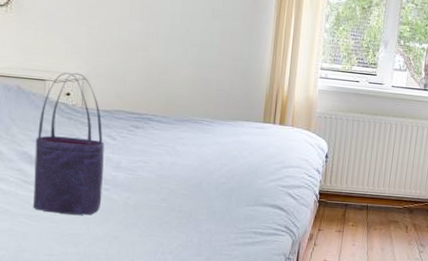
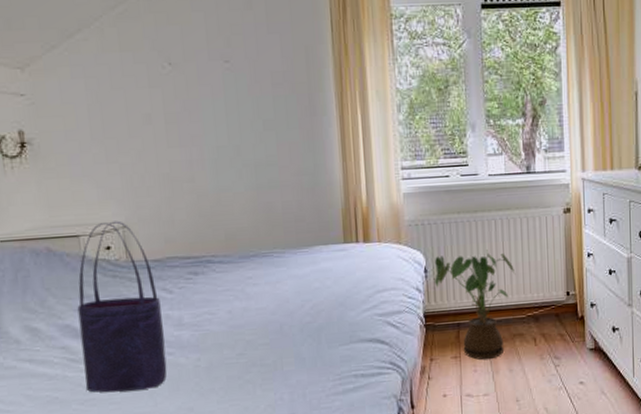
house plant: none [332,146,400,238] -> present [435,250,516,360]

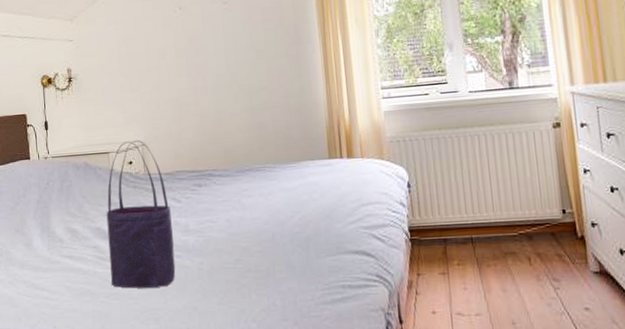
house plant: present [435,250,516,360] -> none [418,165,504,278]

